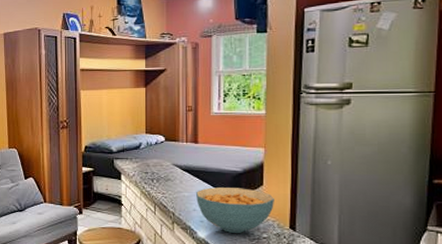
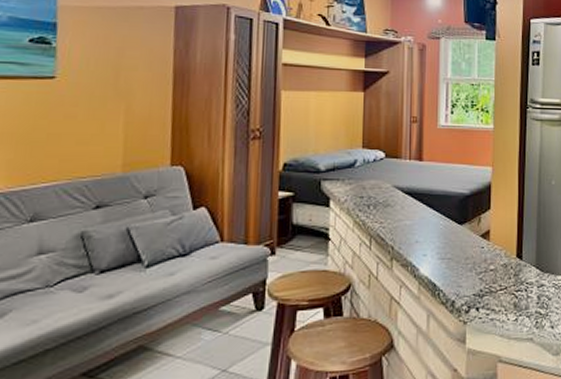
cereal bowl: present [195,187,274,233] -> none [418,213,501,267]

